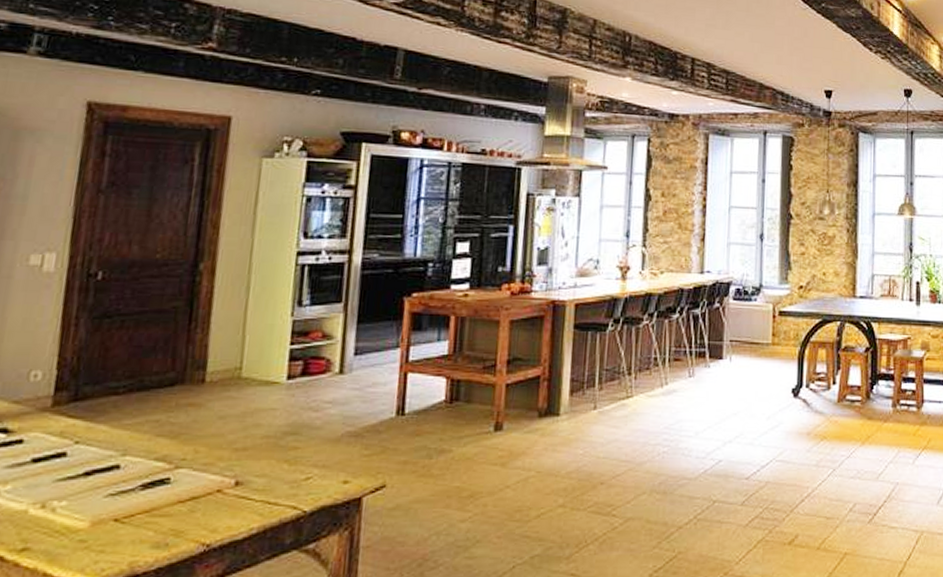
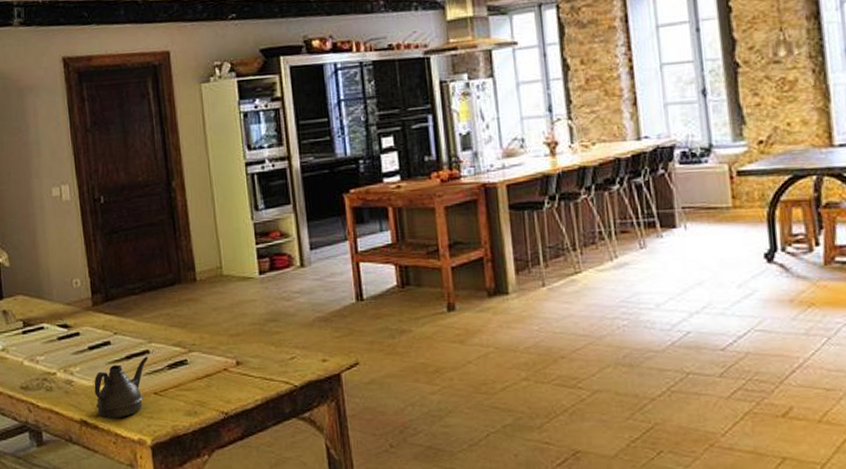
teapot: none [23,472,117,554] -> present [94,356,148,419]

